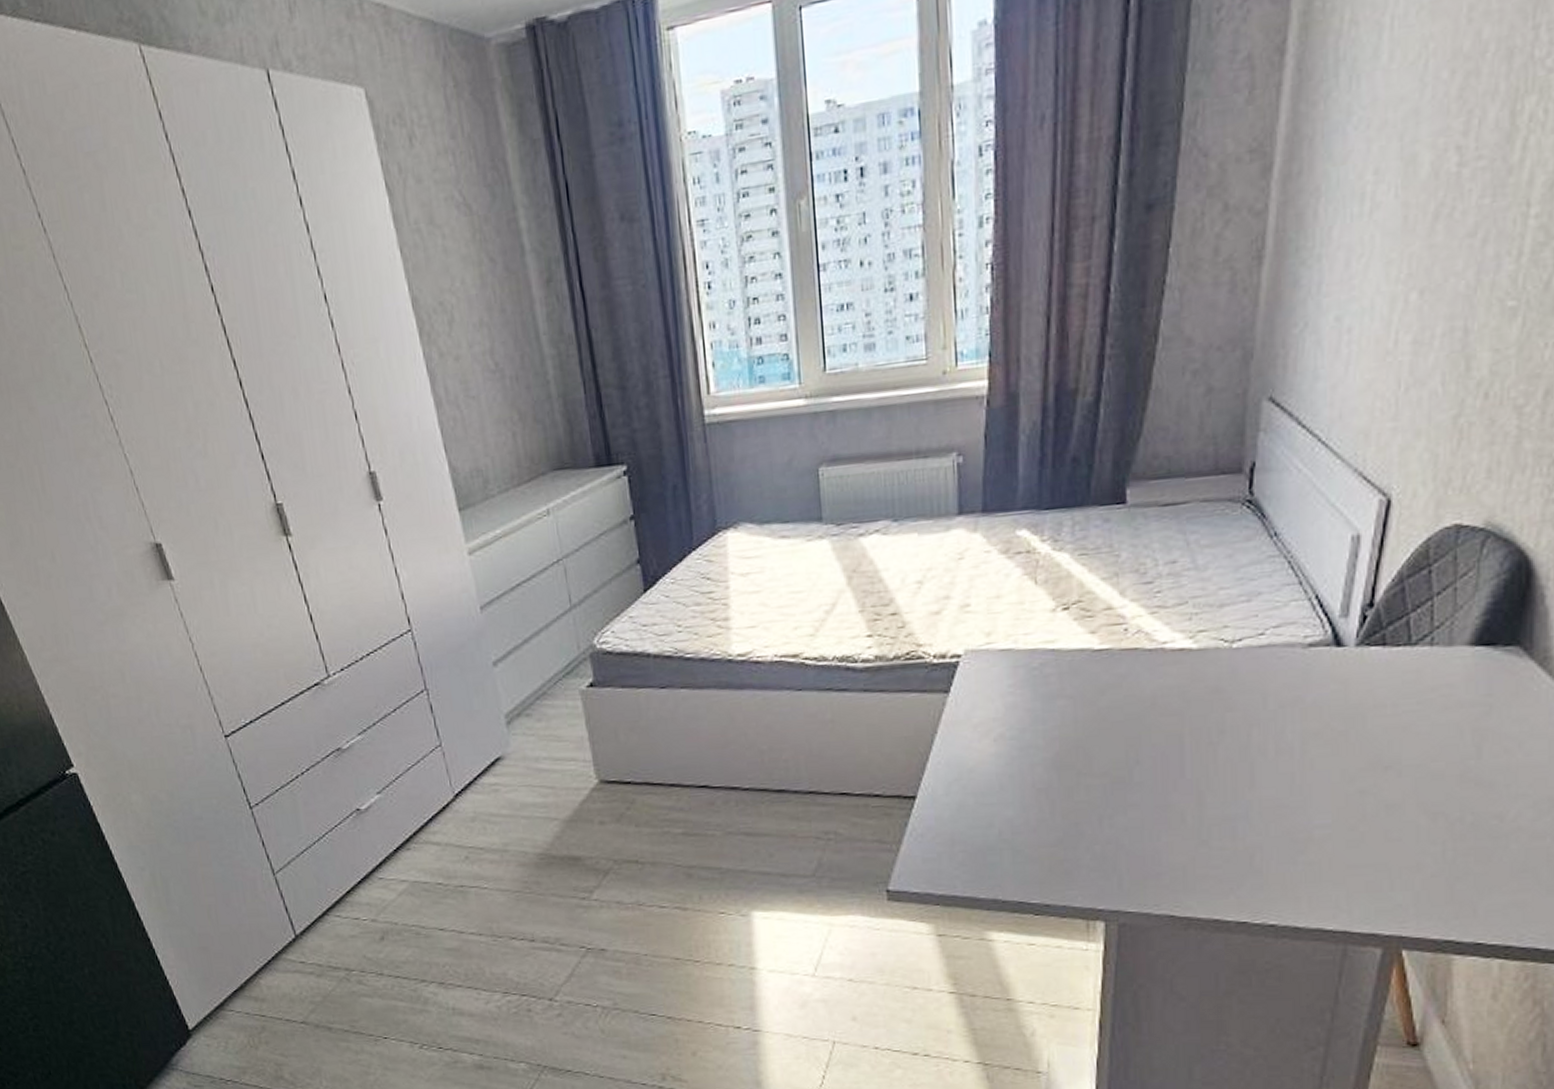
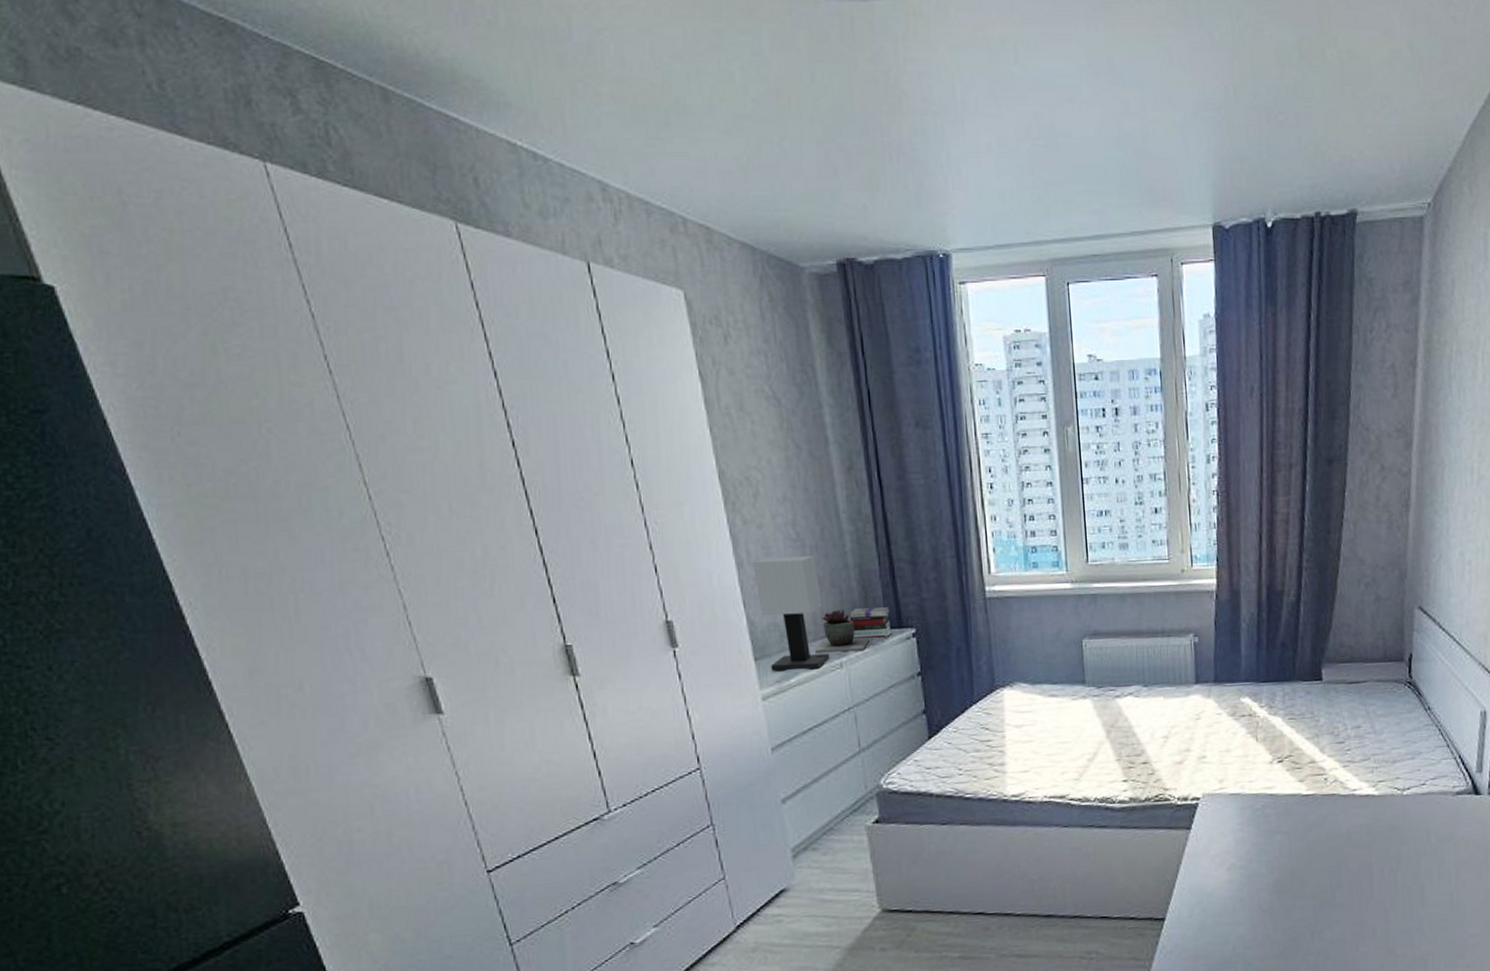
table lamp: none [452,387,536,522] -> present [753,555,830,672]
succulent plant: none [519,448,578,499] -> present [814,609,870,653]
books: none [549,442,603,481] -> present [844,607,893,639]

